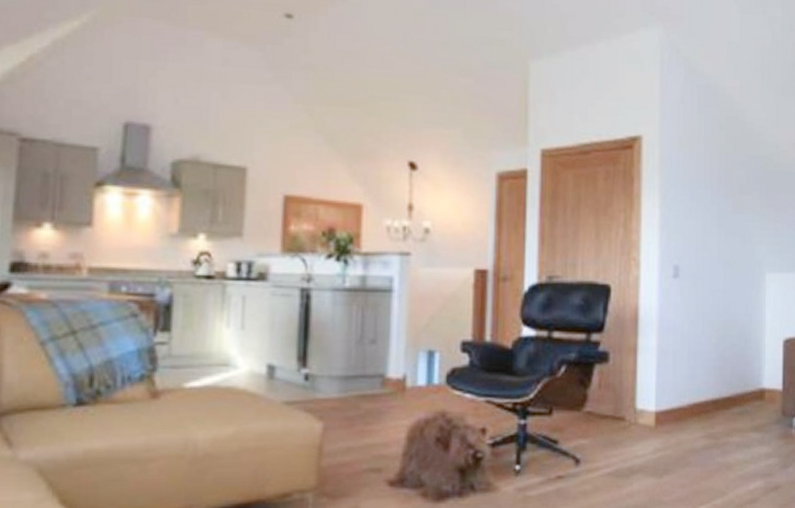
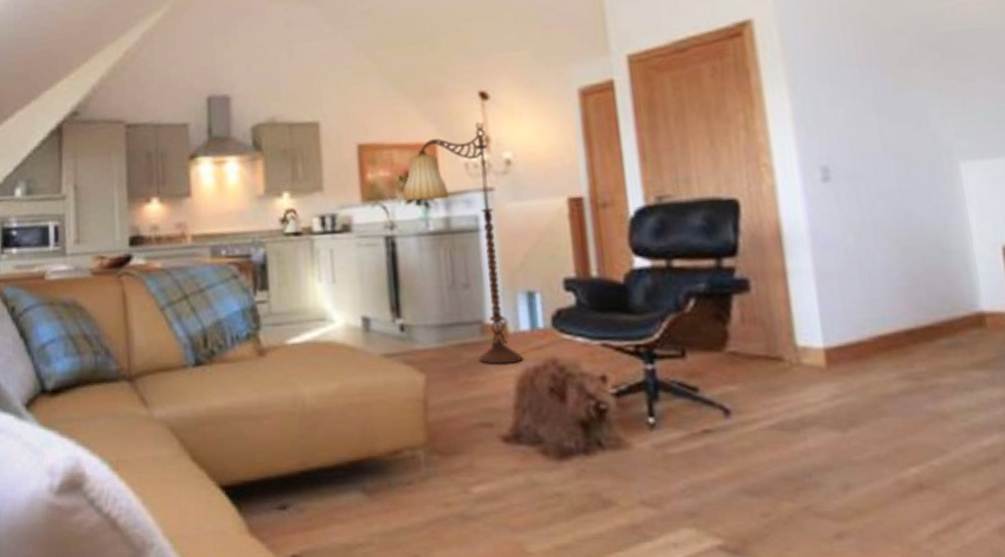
floor lamp: none [323,190,417,416] -> present [403,122,523,365]

